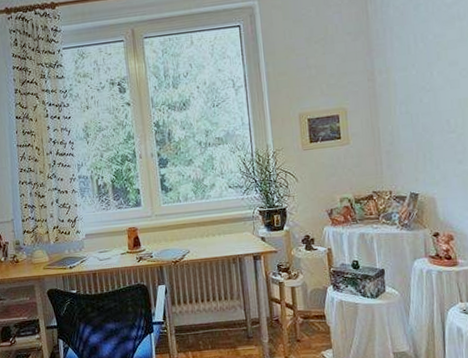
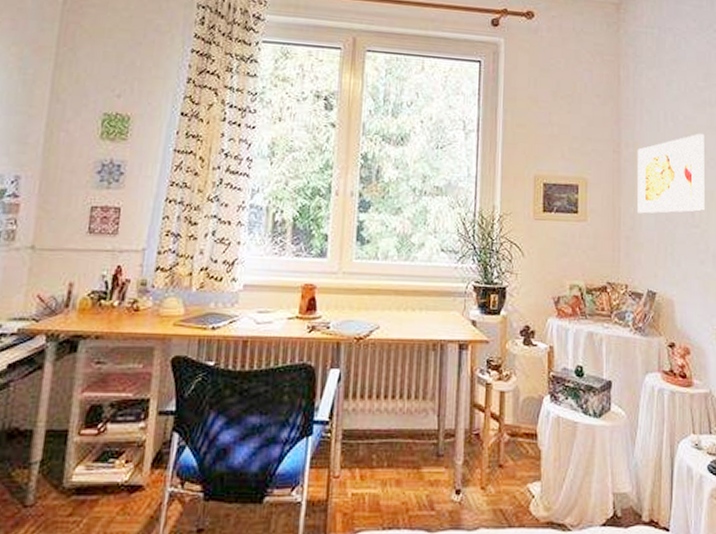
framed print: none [390,47,460,130] -> present [637,133,705,214]

